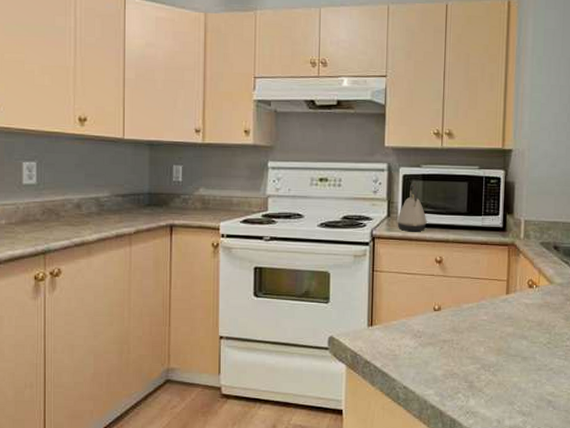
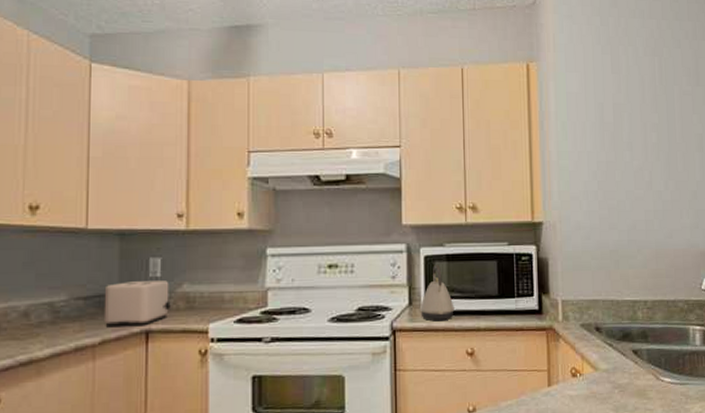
toaster: none [137,184,190,221] -> present [103,280,171,328]

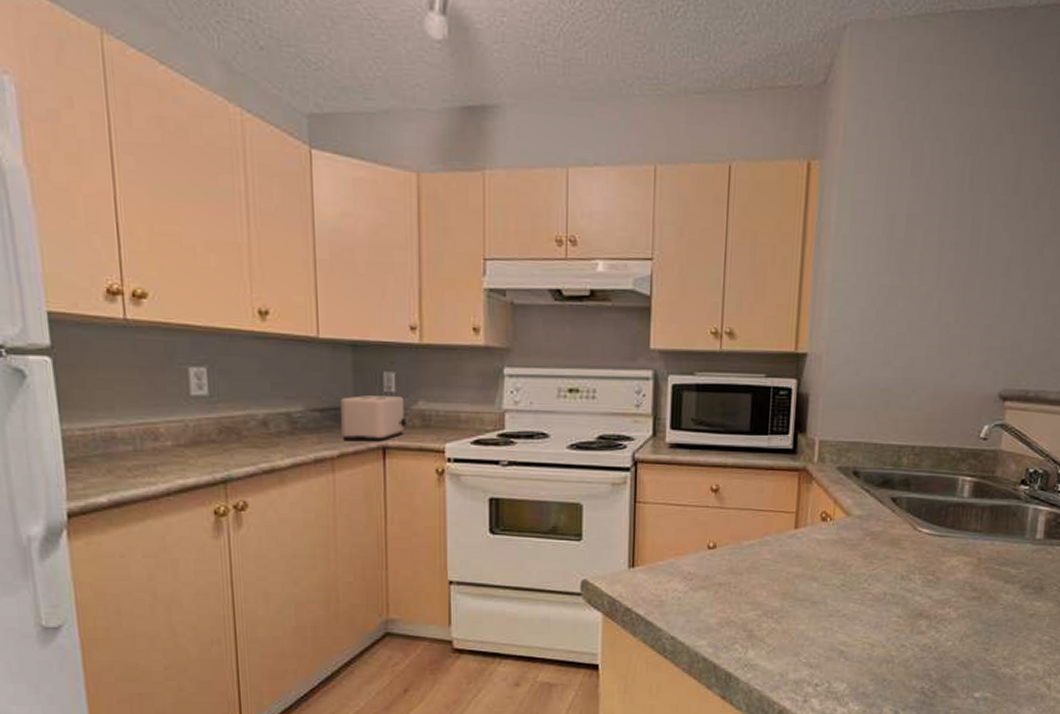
kettle: present [420,264,454,321] -> none [665,394,701,455]

